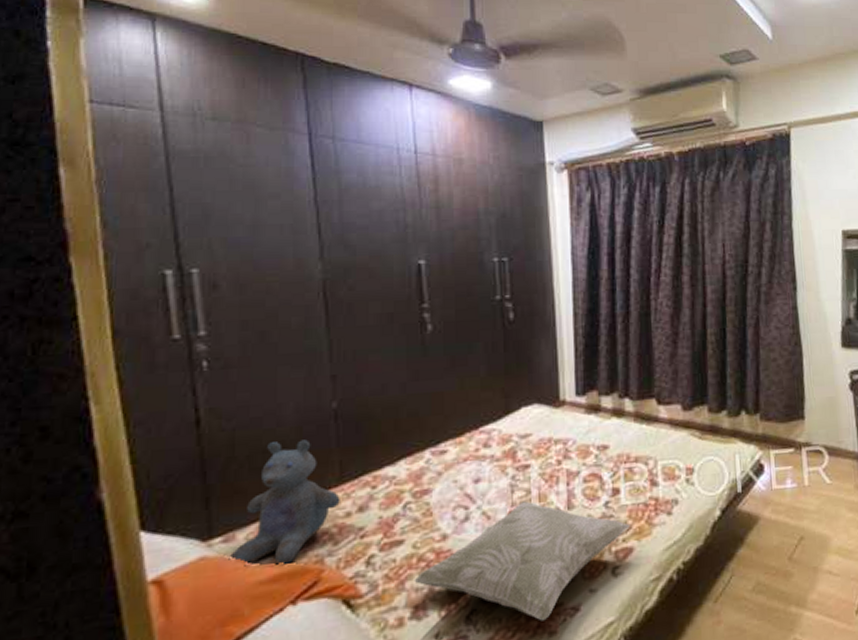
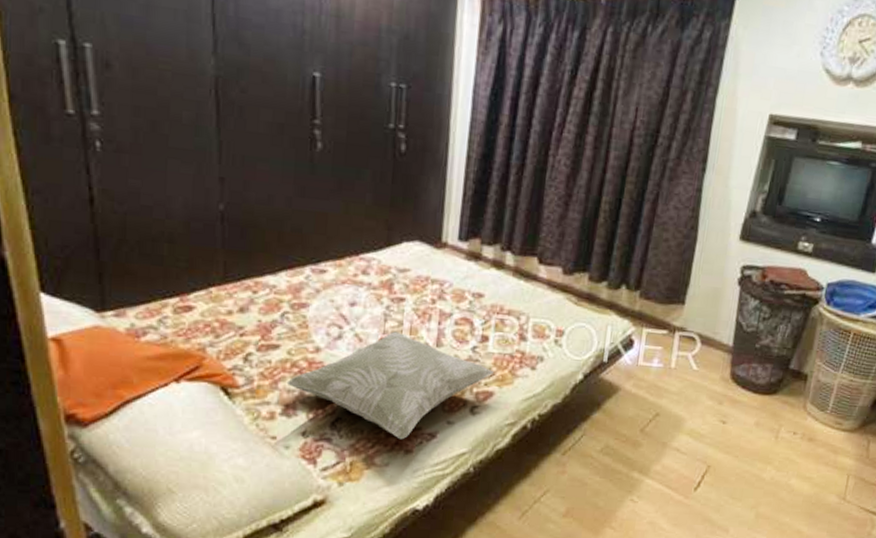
stuffed bear: present [228,439,340,567] -> none [120,232,223,347]

